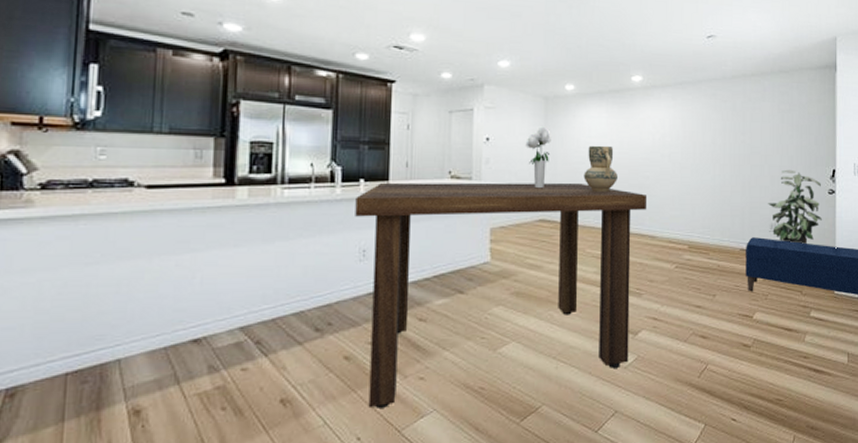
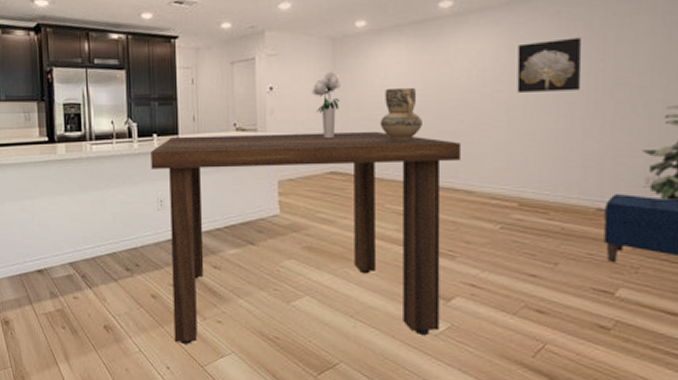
wall art: none [687,115,730,156] -> present [517,37,582,94]

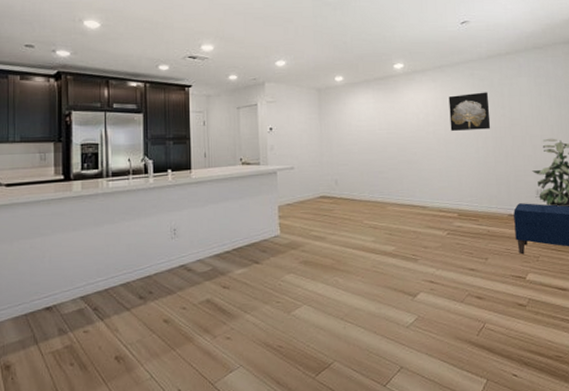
dining table: present [151,131,462,344] -> none [165,162,417,364]
bouquet: present [312,69,341,138] -> none [303,113,326,168]
ceramic jug: present [380,87,422,142] -> none [357,127,388,170]

